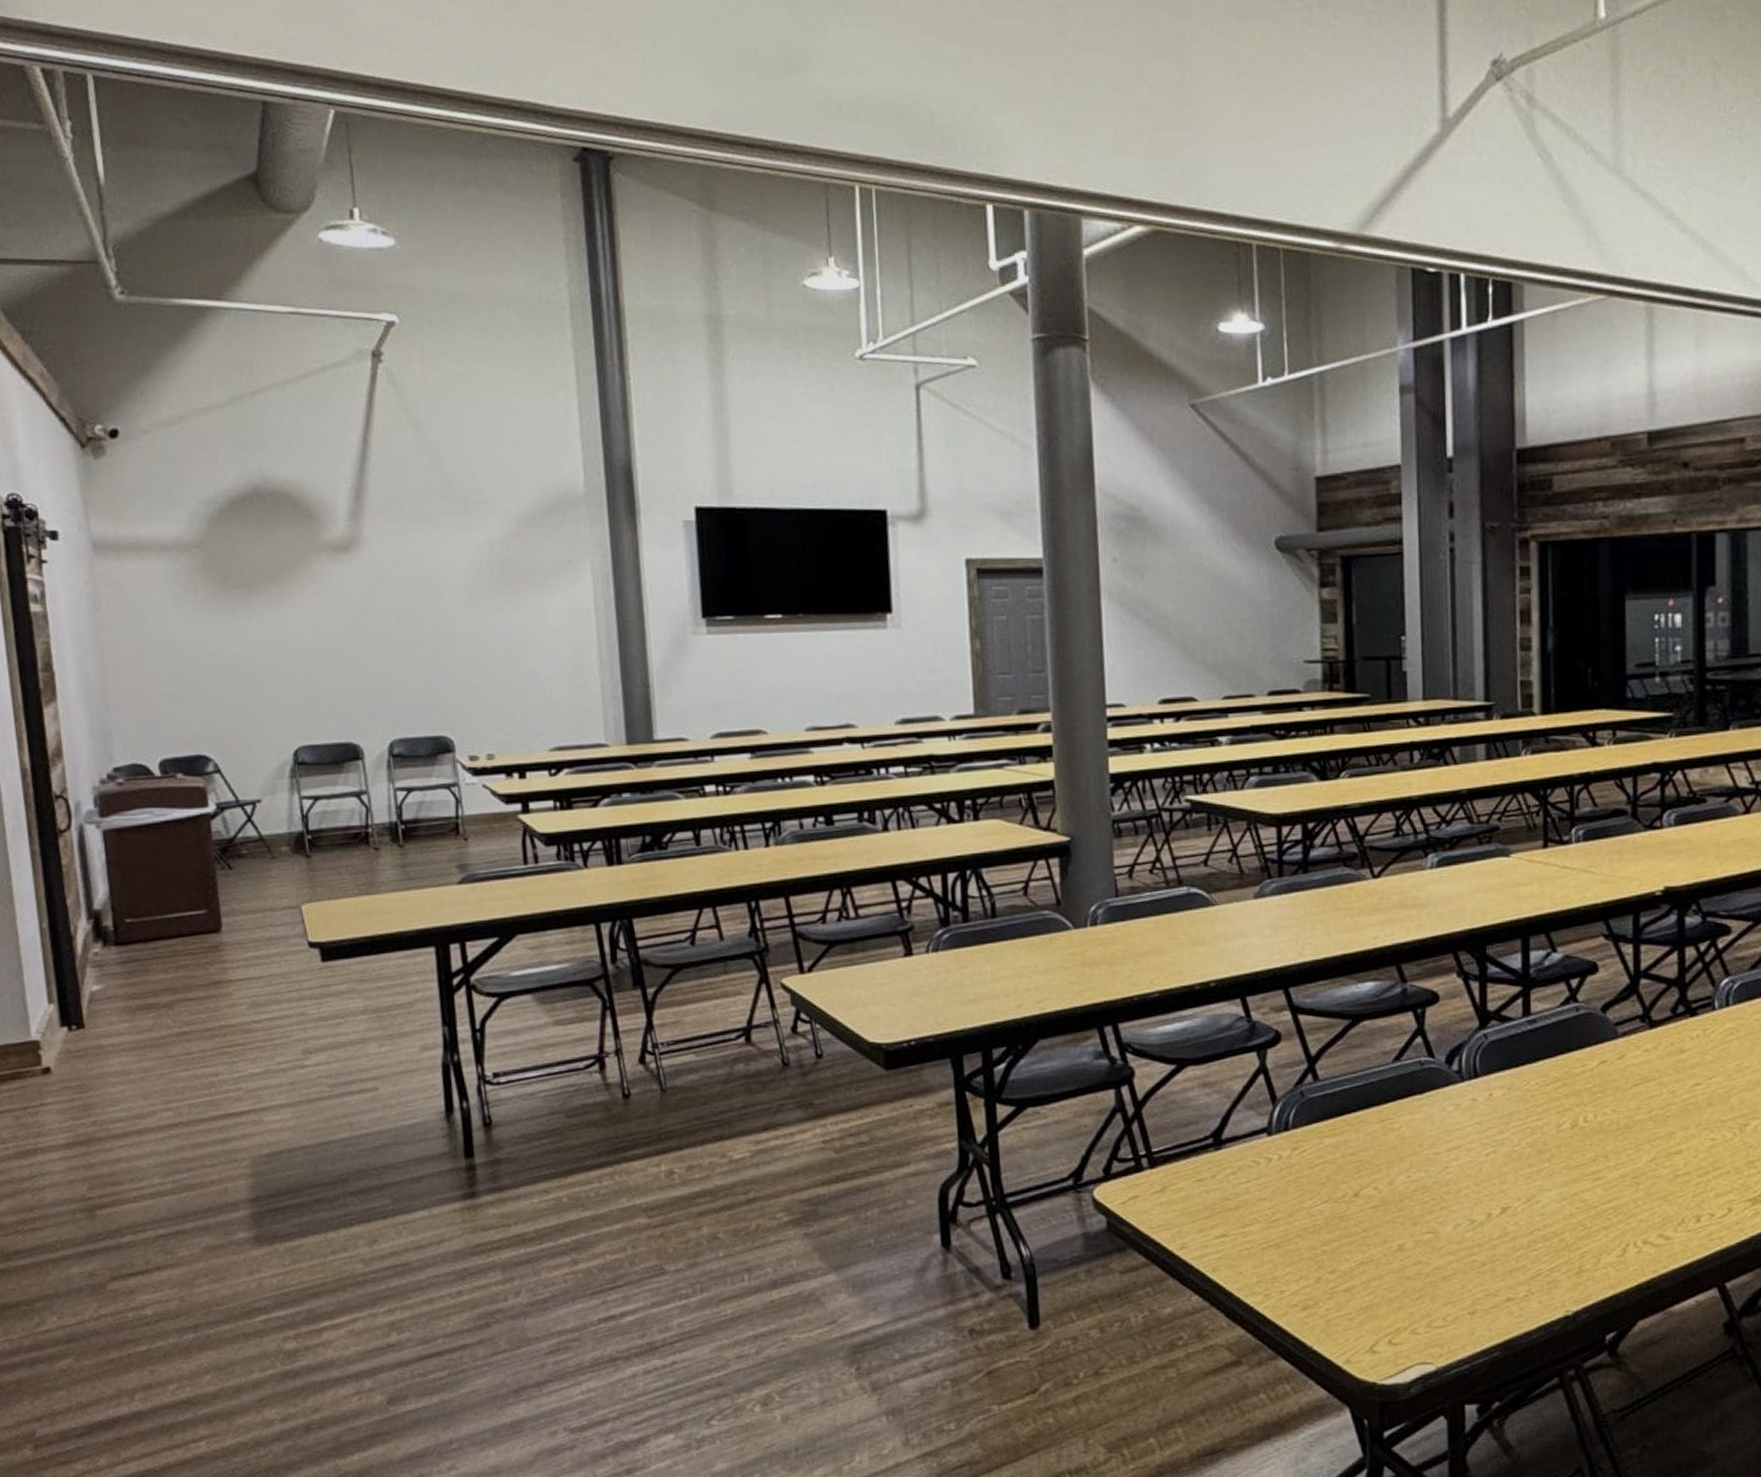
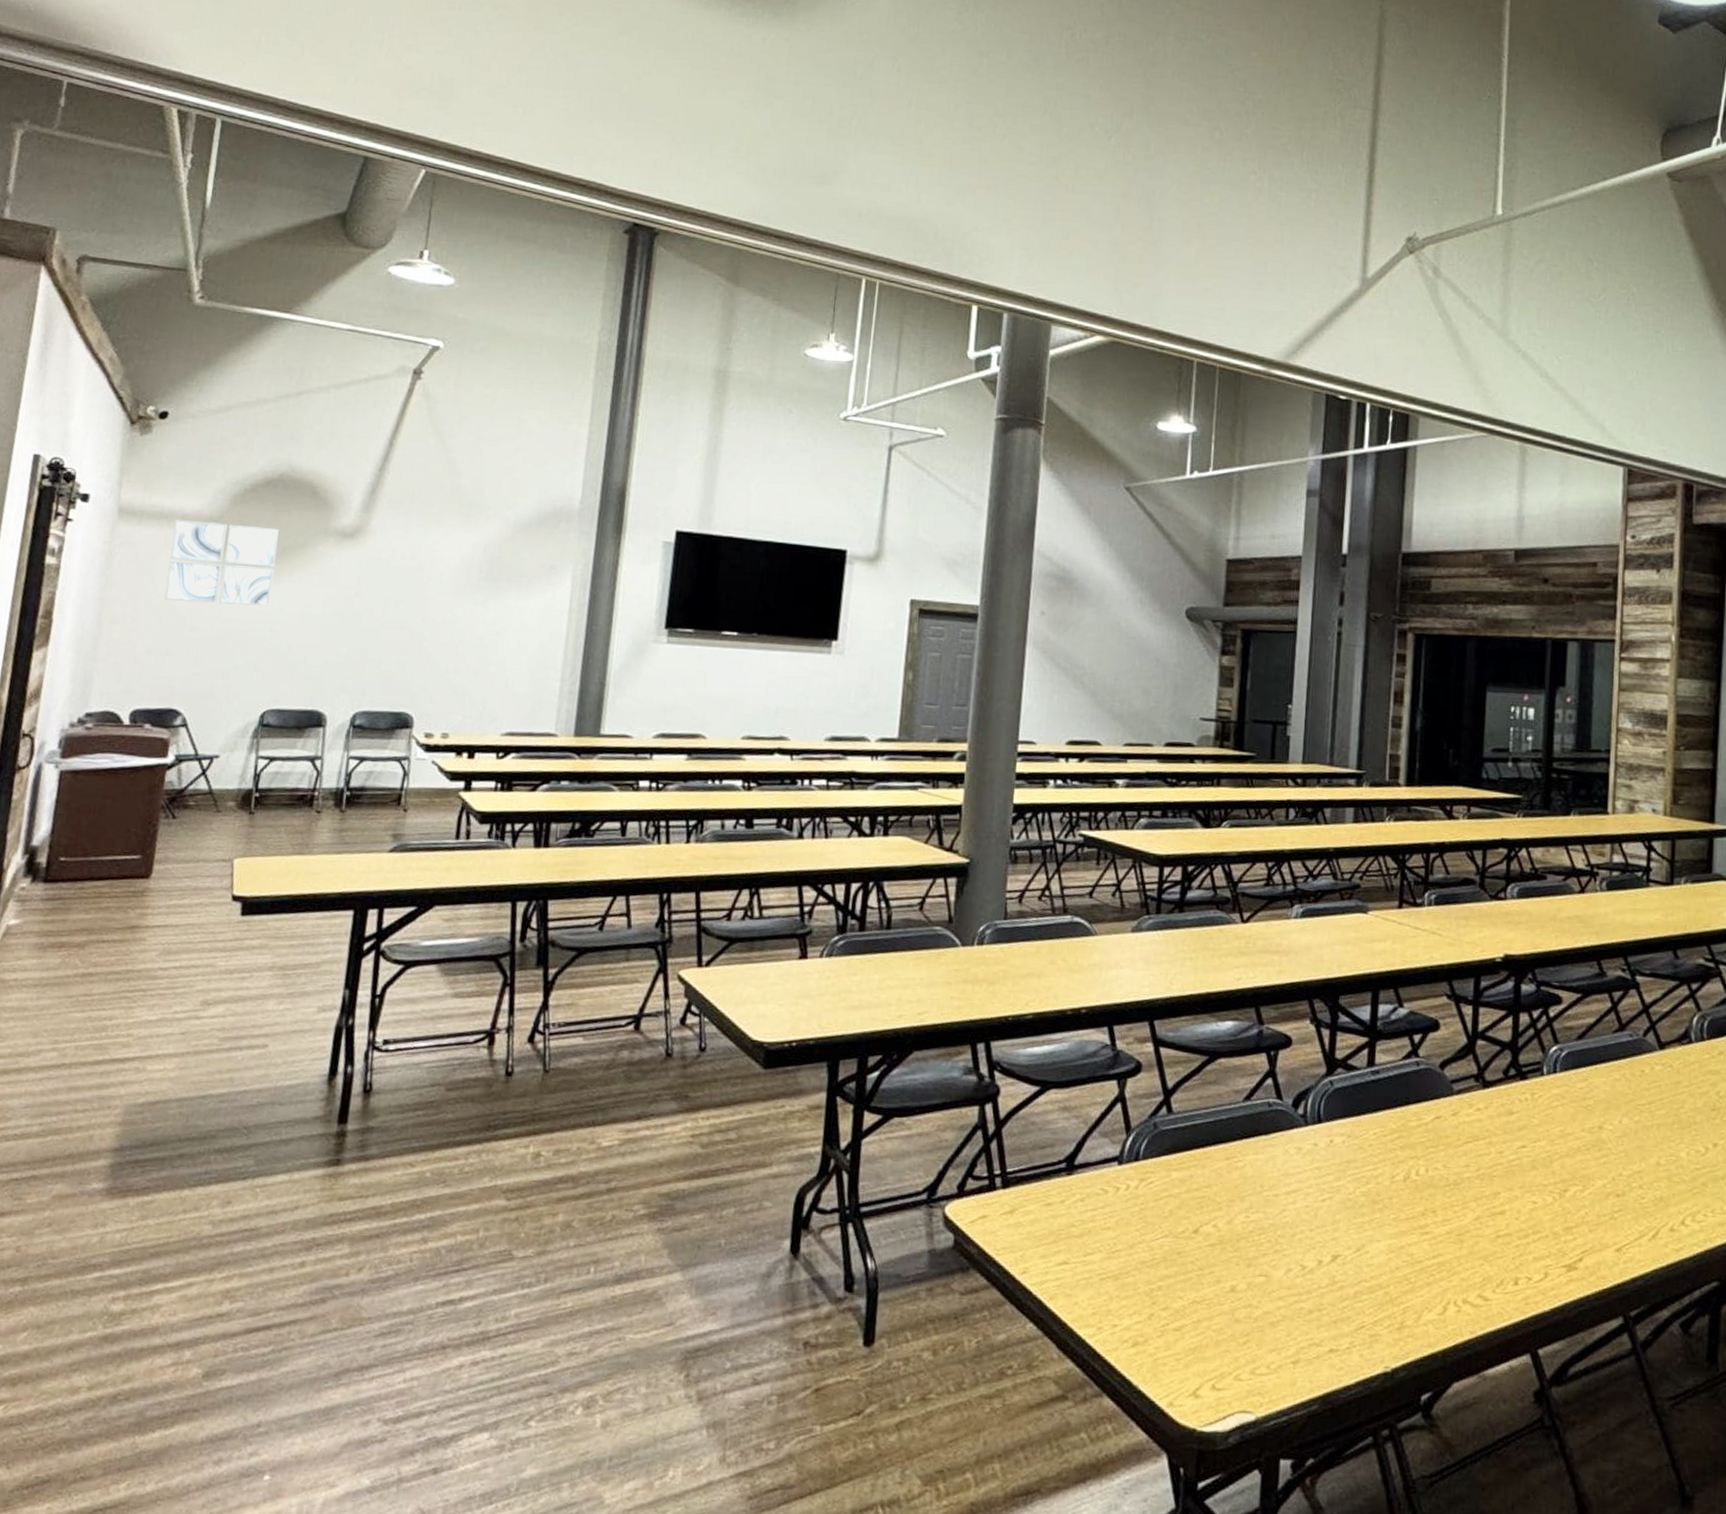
wall art: none [154,548,276,639] -> present [165,519,279,606]

